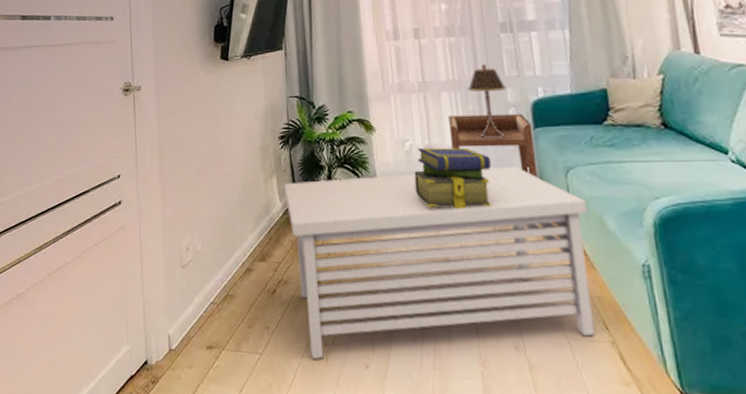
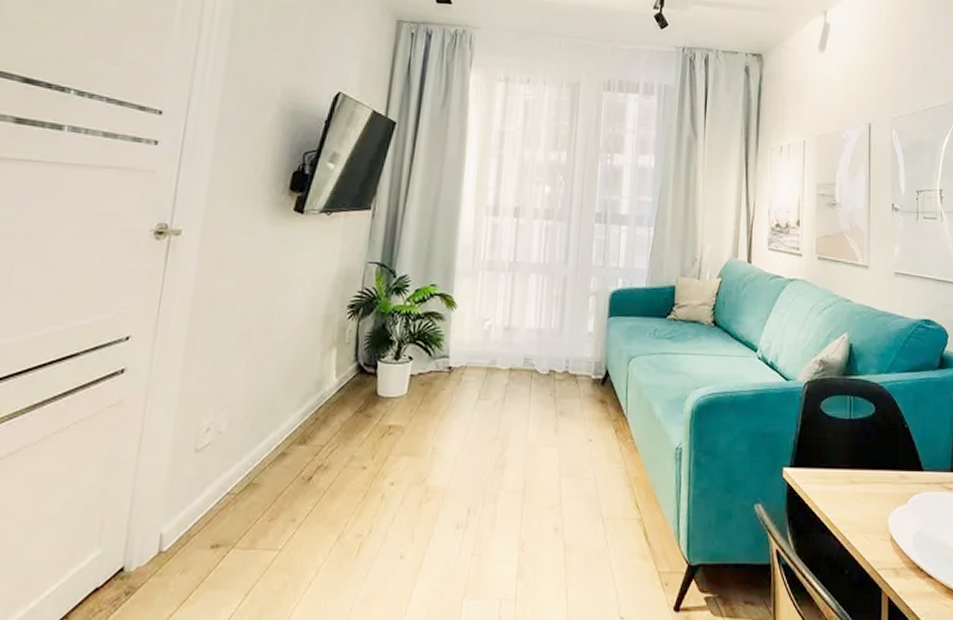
coffee table: present [283,166,595,359] -> none [340,351,641,552]
stack of books: present [414,147,492,209] -> none [486,329,565,392]
side table: present [448,113,538,178] -> none [530,298,607,365]
table lamp: present [468,63,507,139] -> none [555,250,591,325]

